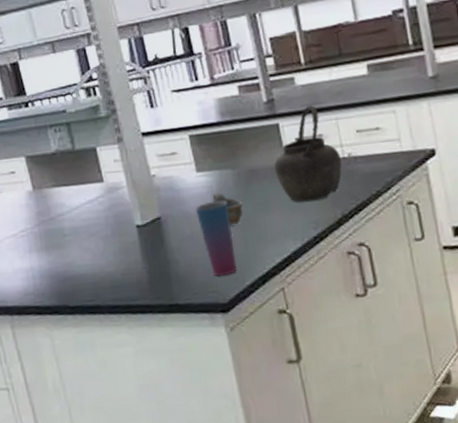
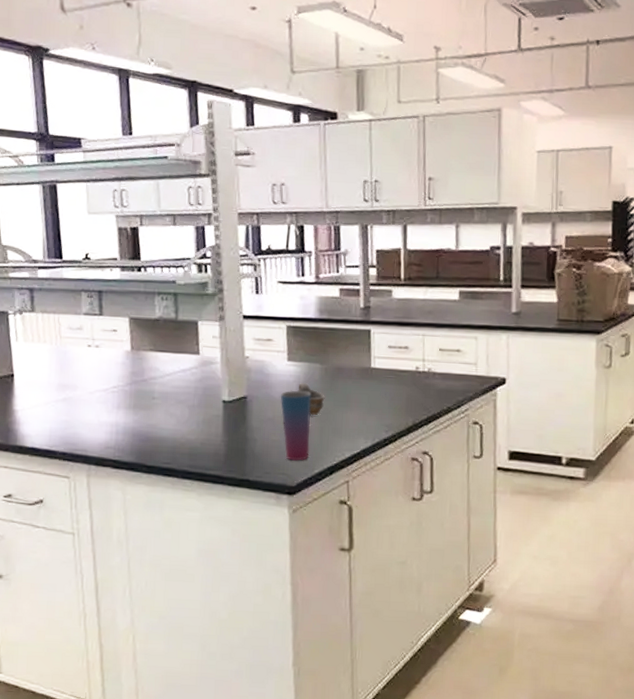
kettle: present [274,104,342,202] -> none [359,318,421,406]

